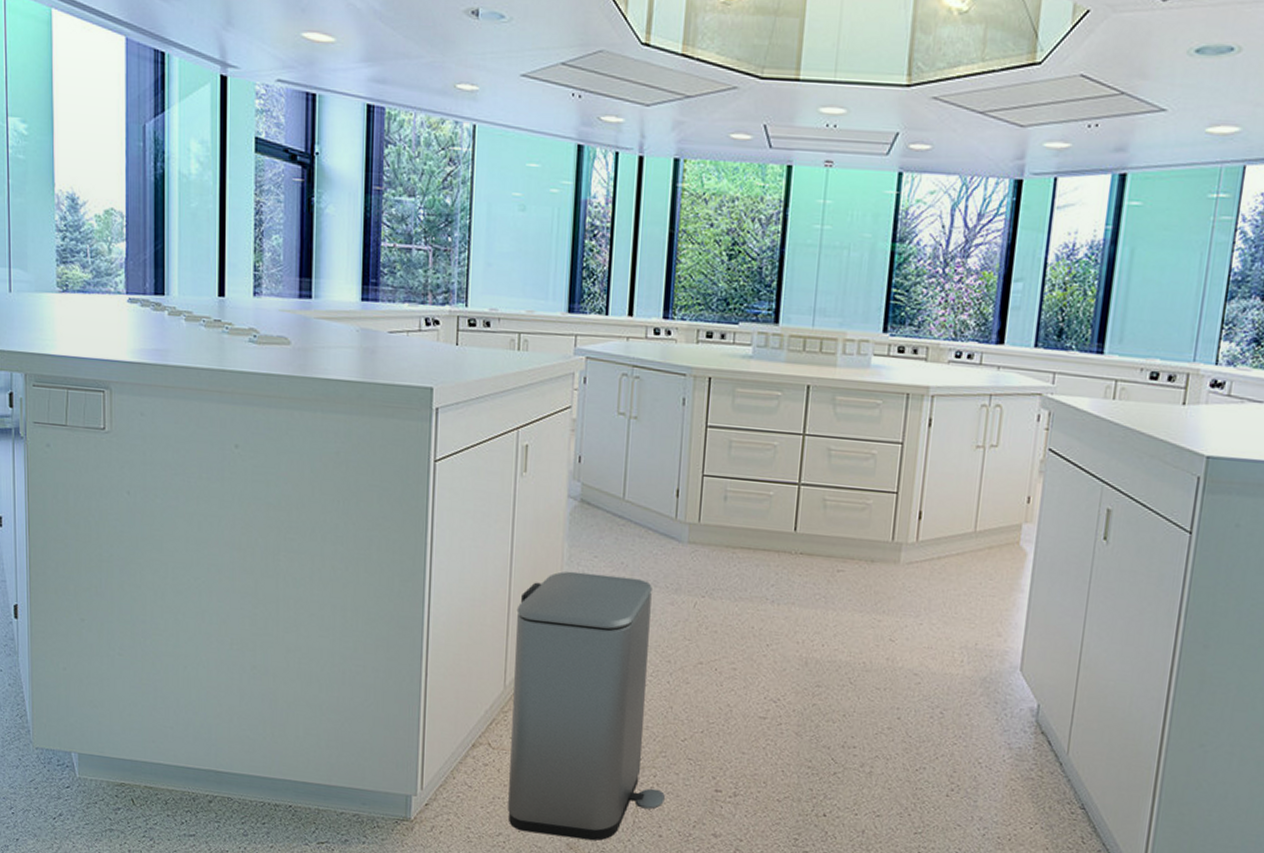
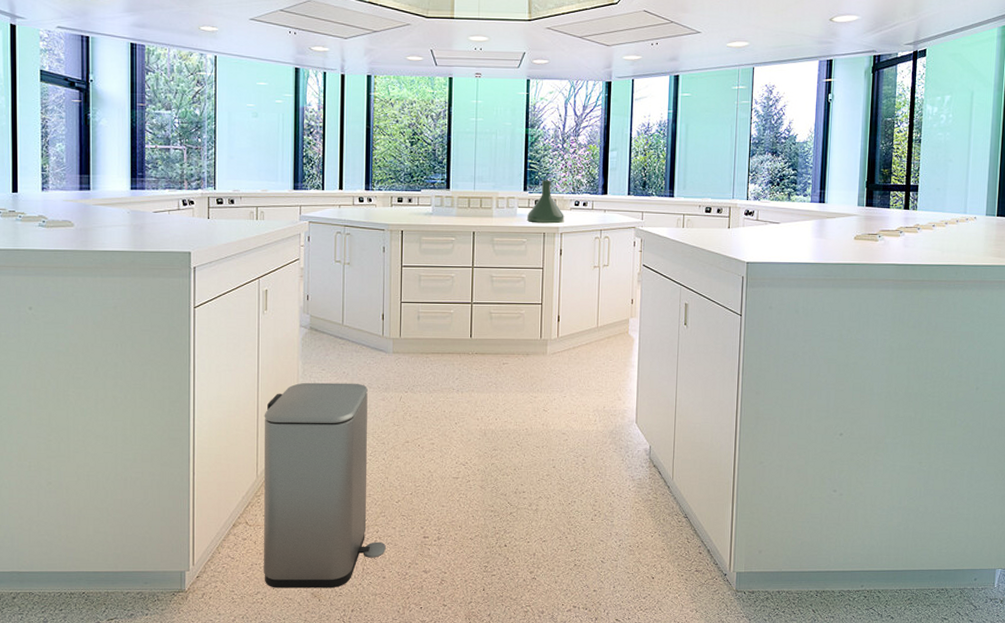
flask: none [884,318,939,382] -> present [526,180,564,224]

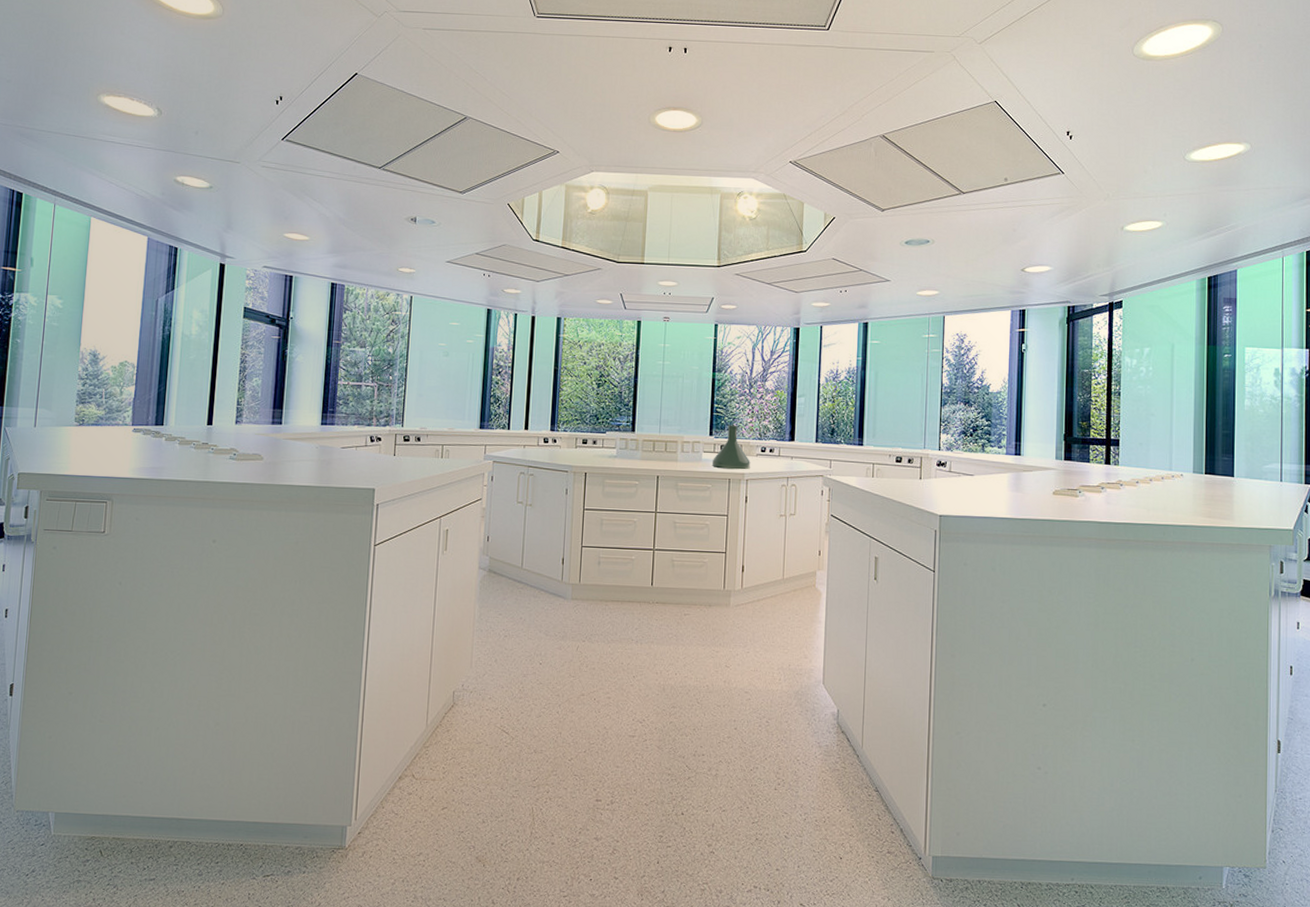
pedal bin: present [264,382,386,588] -> none [427,627,556,853]

